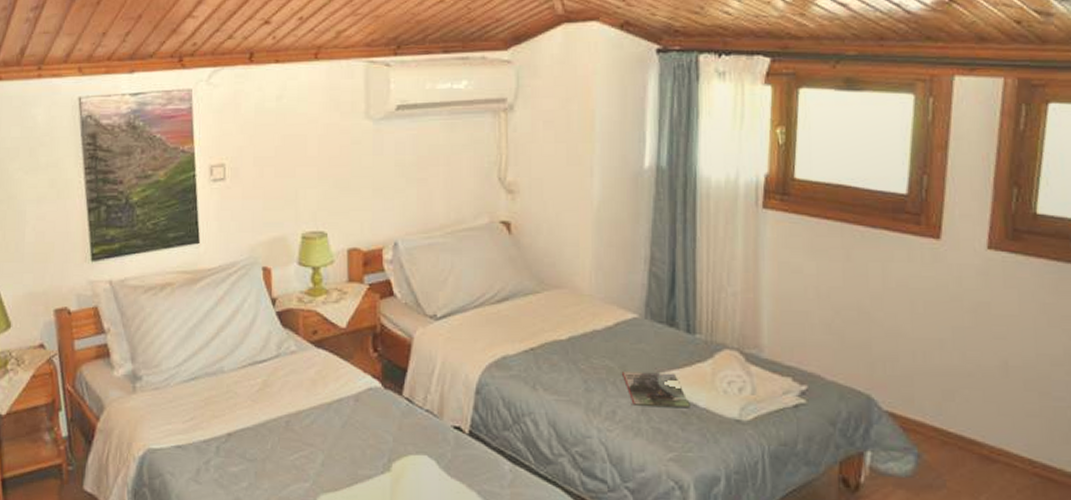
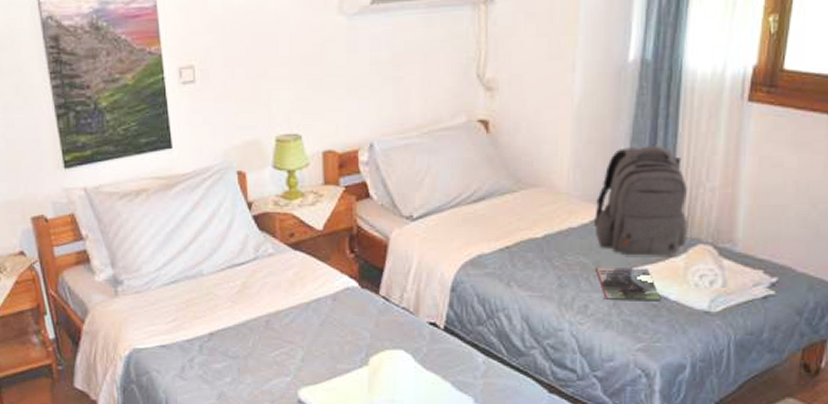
backpack: none [617,250,712,361] -> present [593,146,687,256]

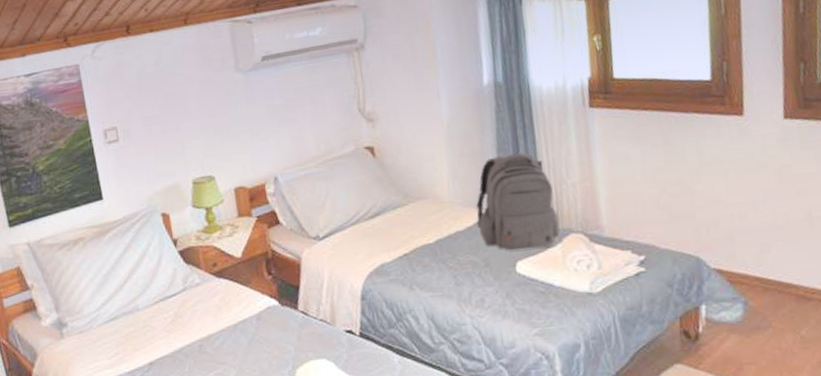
magazine: present [596,267,661,302] -> none [486,259,547,292]

